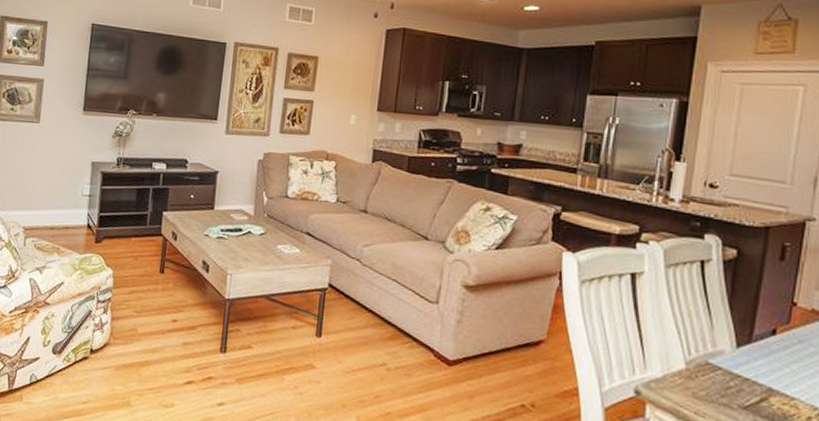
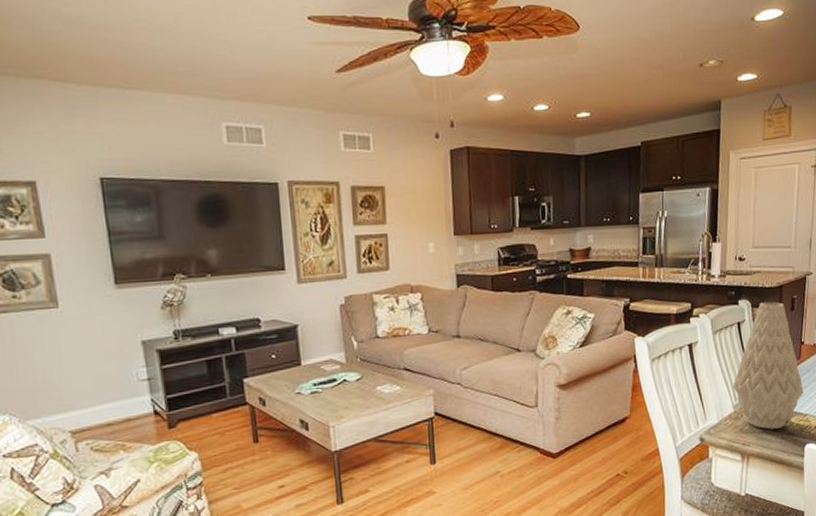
vase: none [687,242,793,407] -> present [733,302,804,430]

